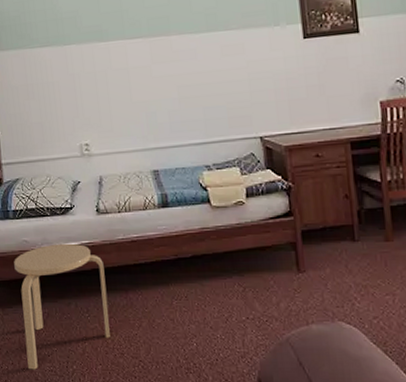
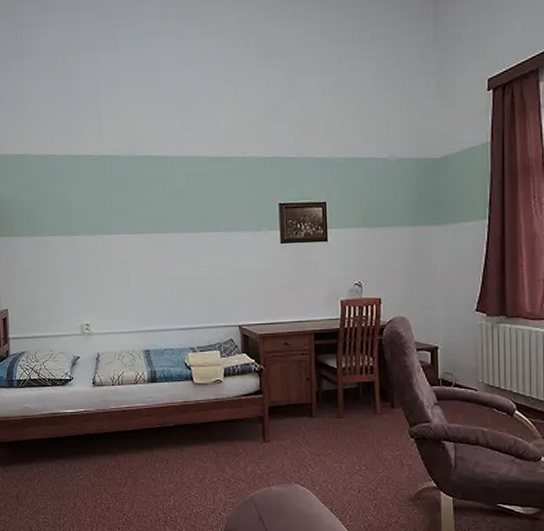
stool: present [14,243,110,370] -> none [16,411,99,521]

